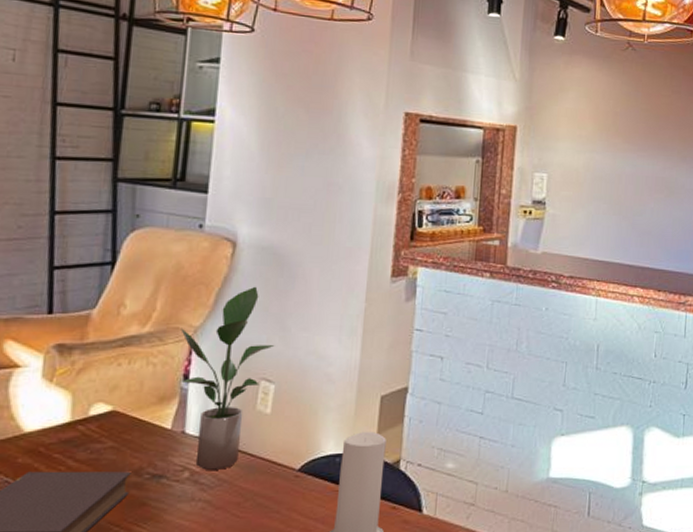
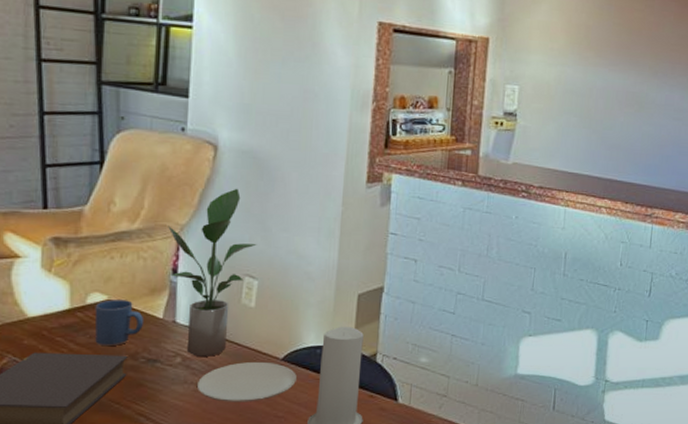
mug: none [96,410,151,463] -> present [94,299,145,347]
plate: none [204,473,314,520] -> present [196,361,297,402]

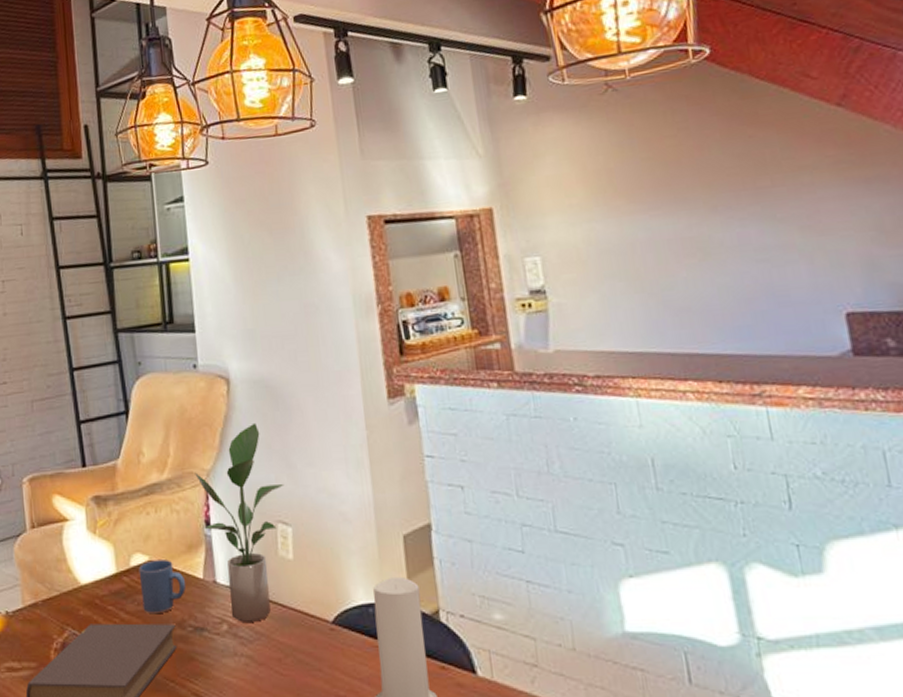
plate: present [196,361,297,402] -> none [247,626,352,678]

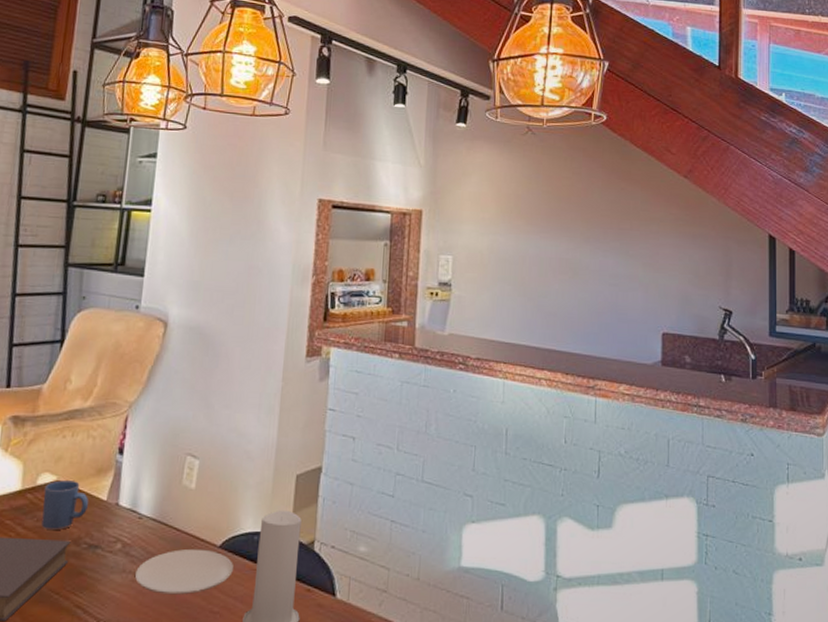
potted plant: present [195,422,284,622] -> none [117,364,200,543]
plate: none [247,626,352,678] -> present [134,548,233,595]

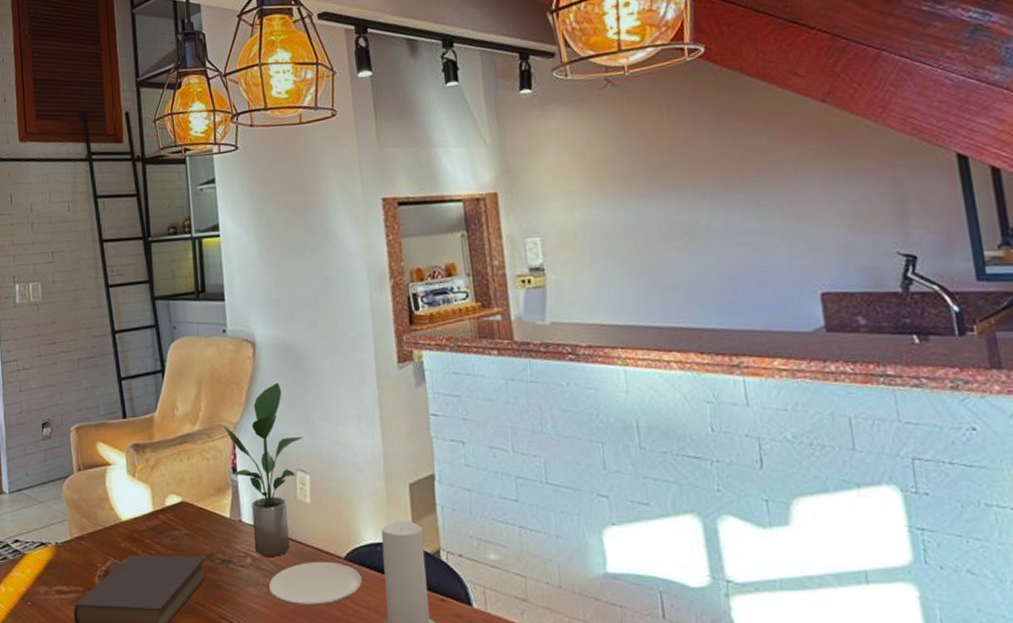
mug: present [41,480,89,531] -> none [172,501,215,548]
potted plant: none [117,364,200,543] -> present [223,382,303,556]

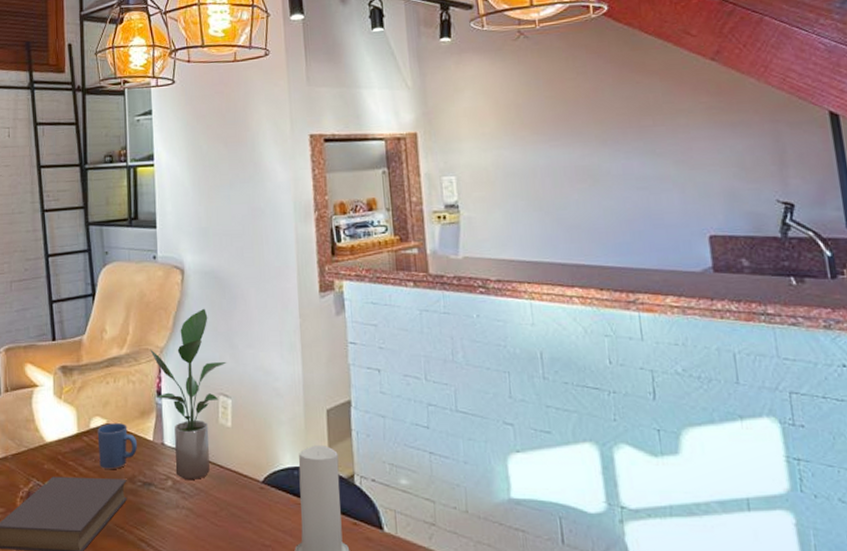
mug: none [172,501,215,548] -> present [97,423,138,470]
plate: present [268,561,362,606] -> none [187,484,278,529]

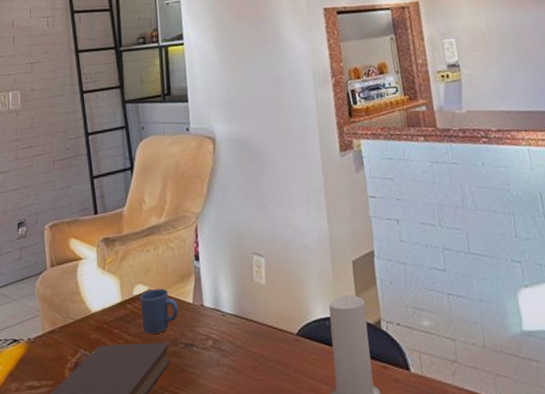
potted plant: present [150,308,227,479] -> none [187,174,259,338]

